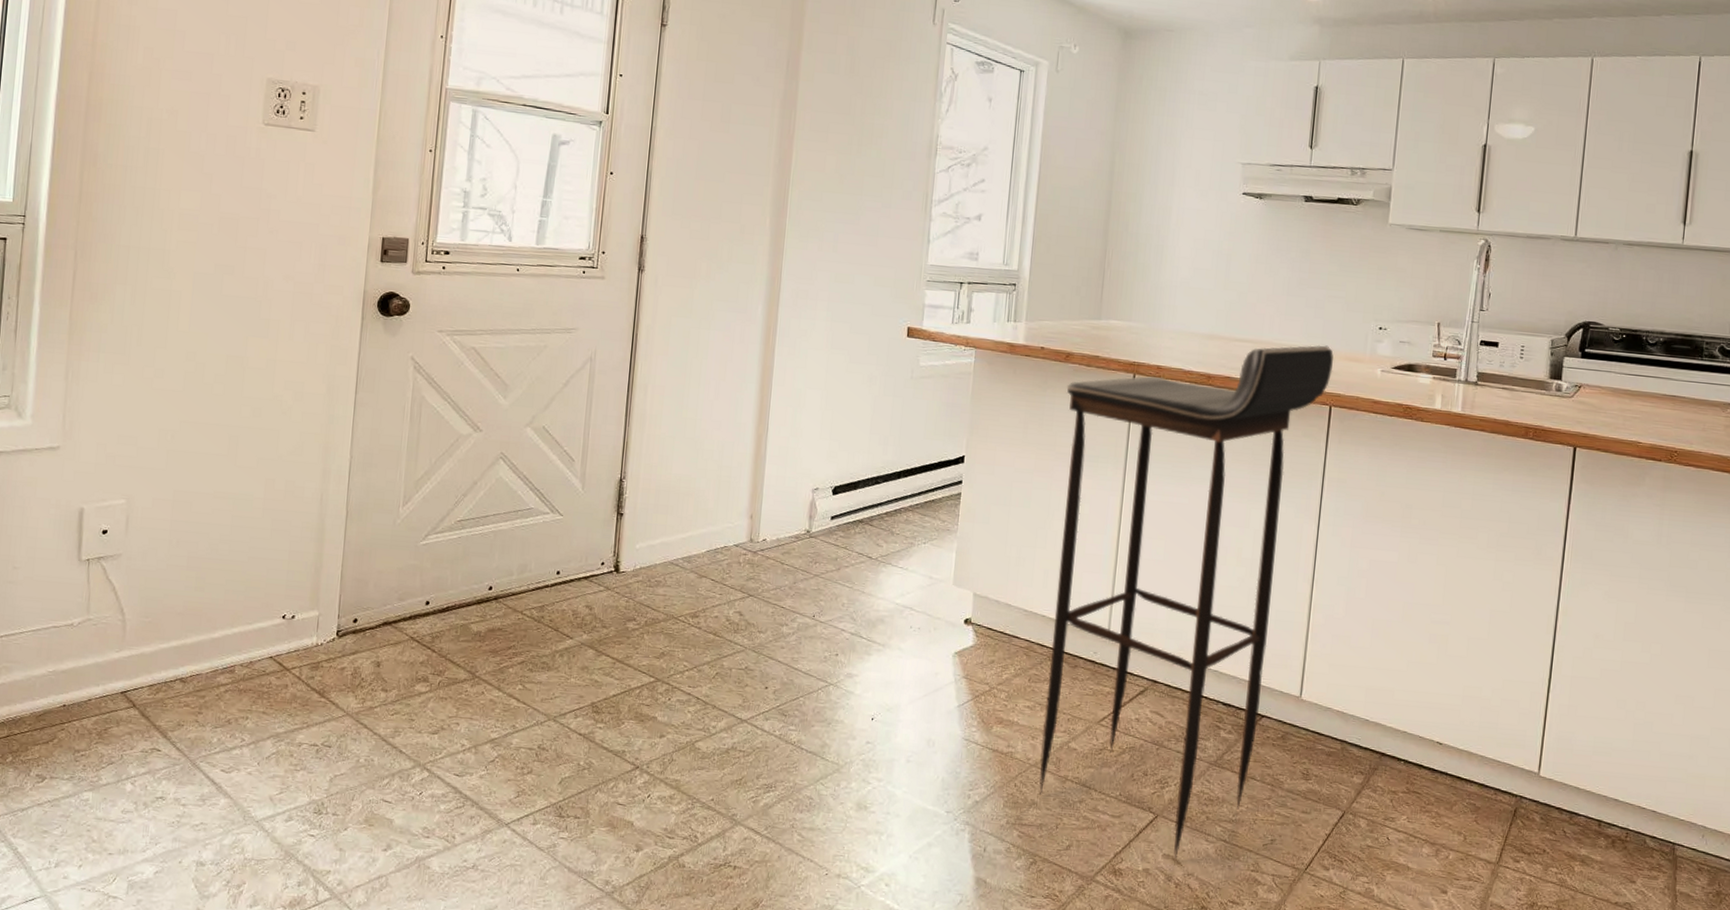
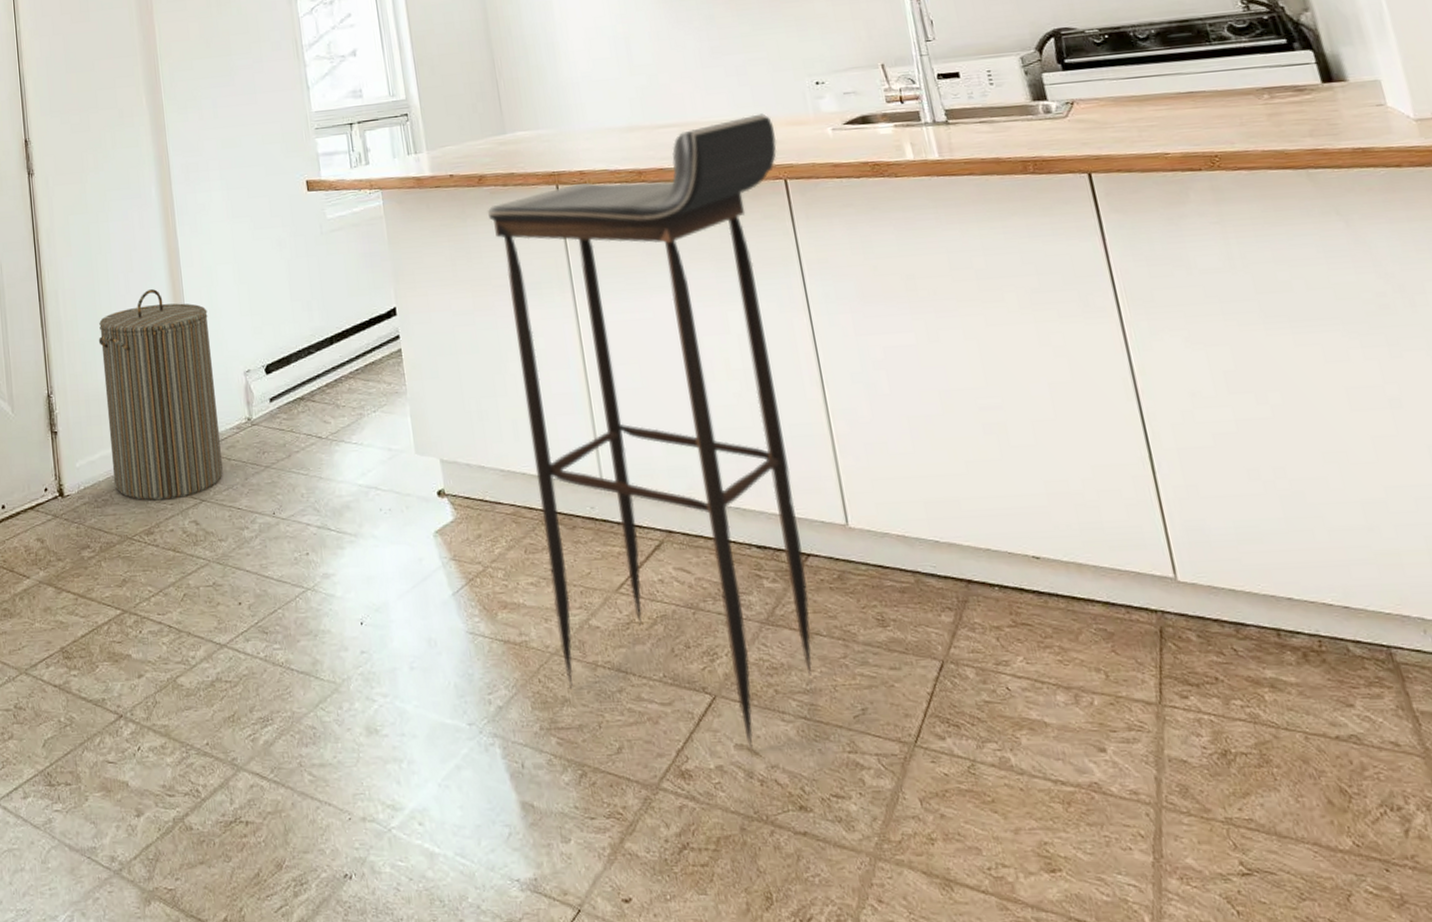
laundry hamper: none [669,400,789,591] -> present [98,289,223,501]

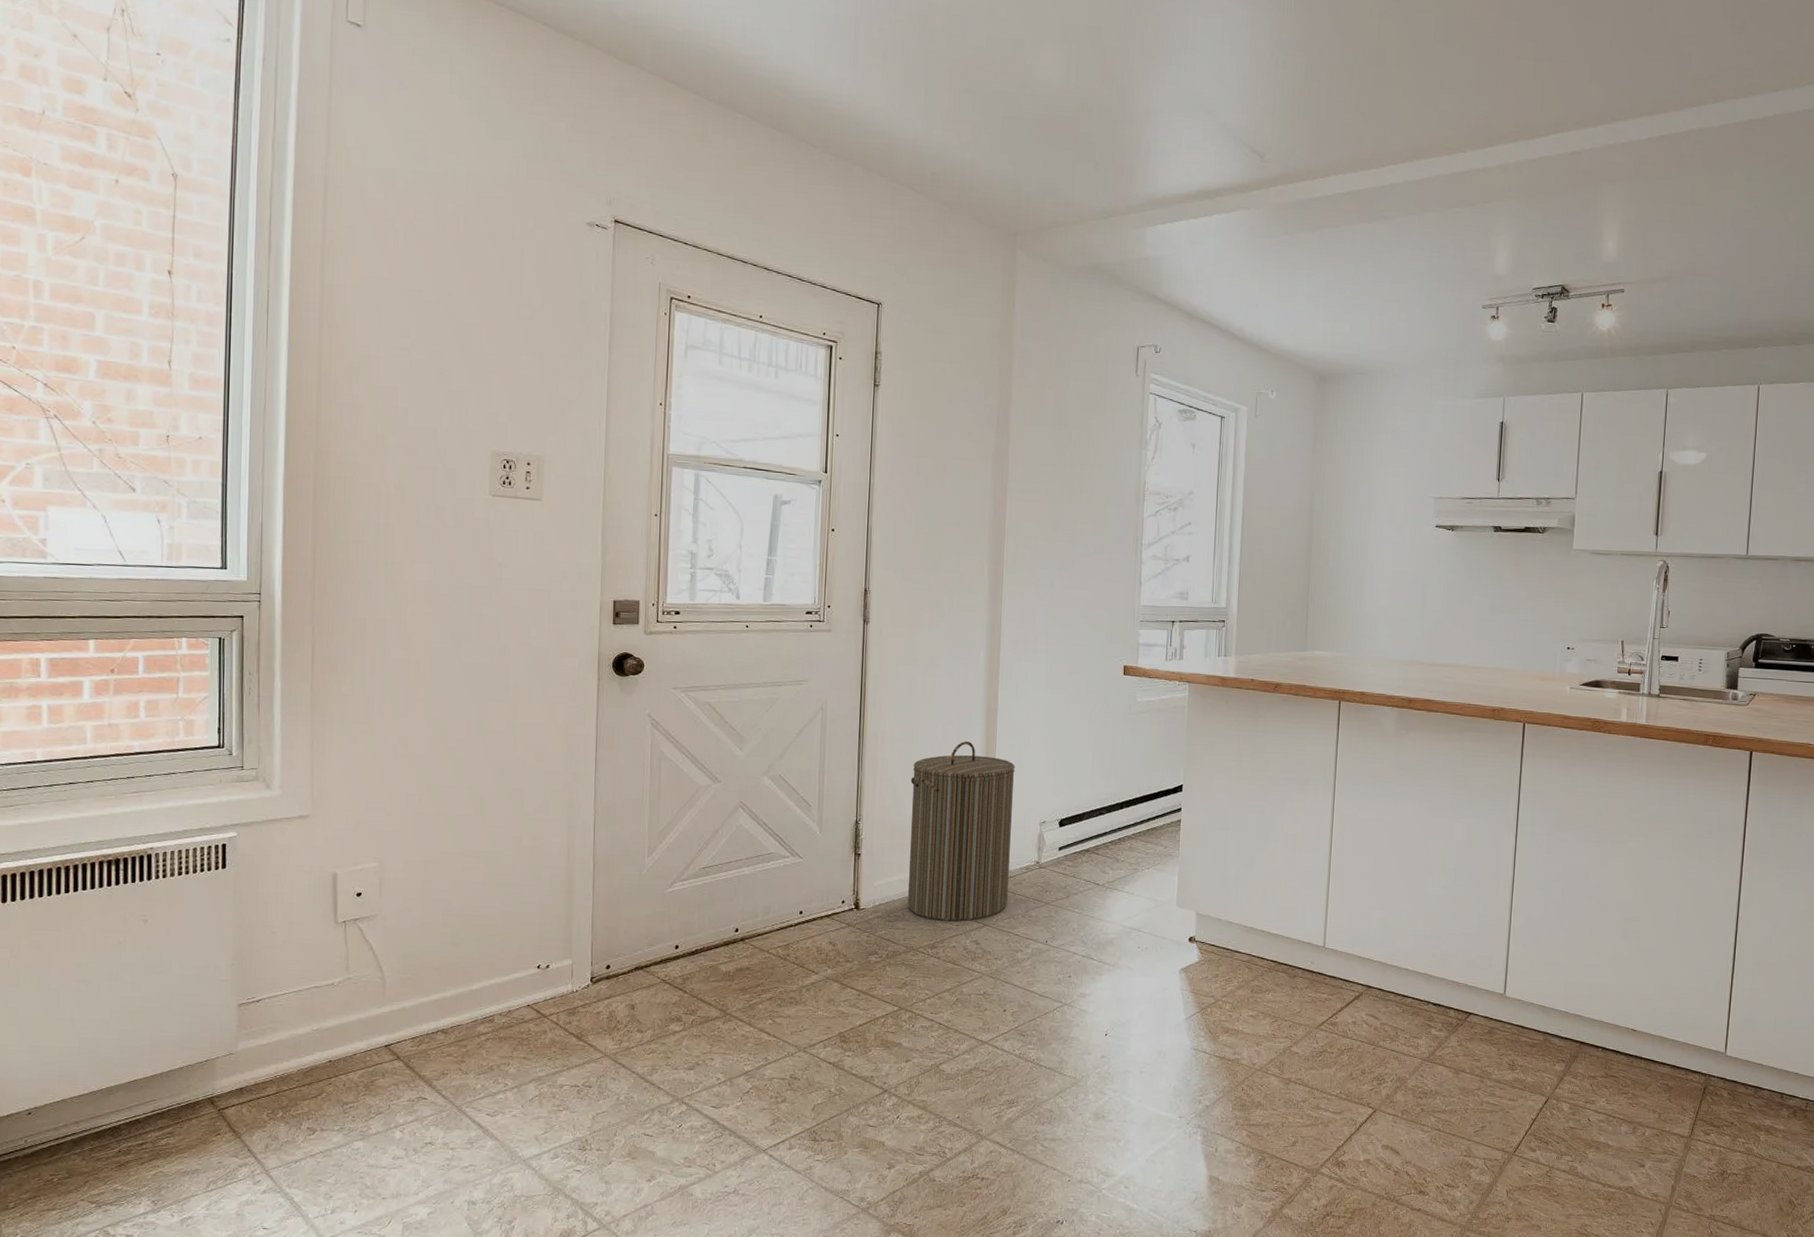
bar stool: present [487,113,812,753] -> none [1264,666,1526,1152]

